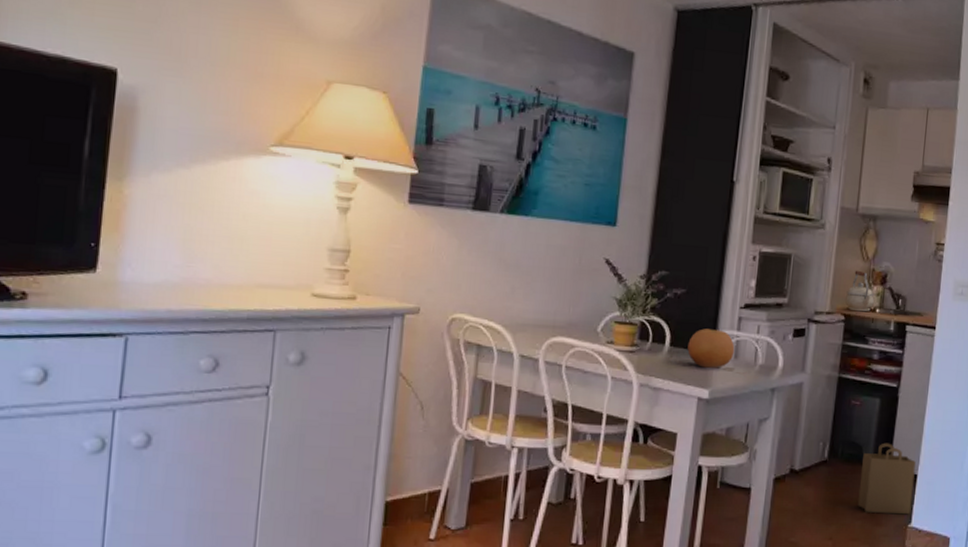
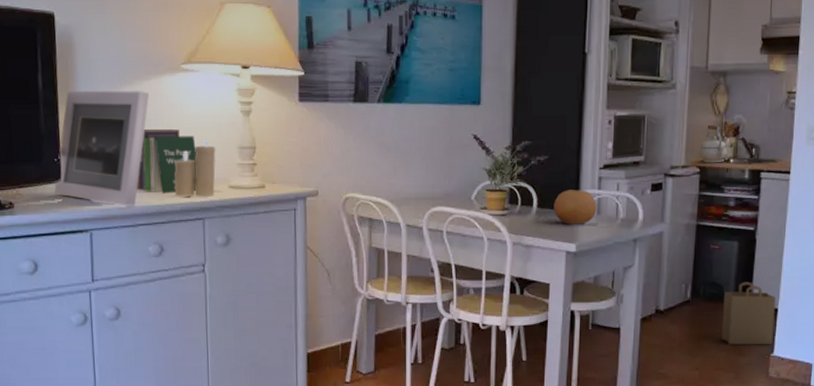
picture frame: none [85,163,227,310] -> present [54,91,150,207]
books: none [193,218,277,298] -> present [136,129,197,193]
candle: none [242,236,301,305] -> present [174,139,216,197]

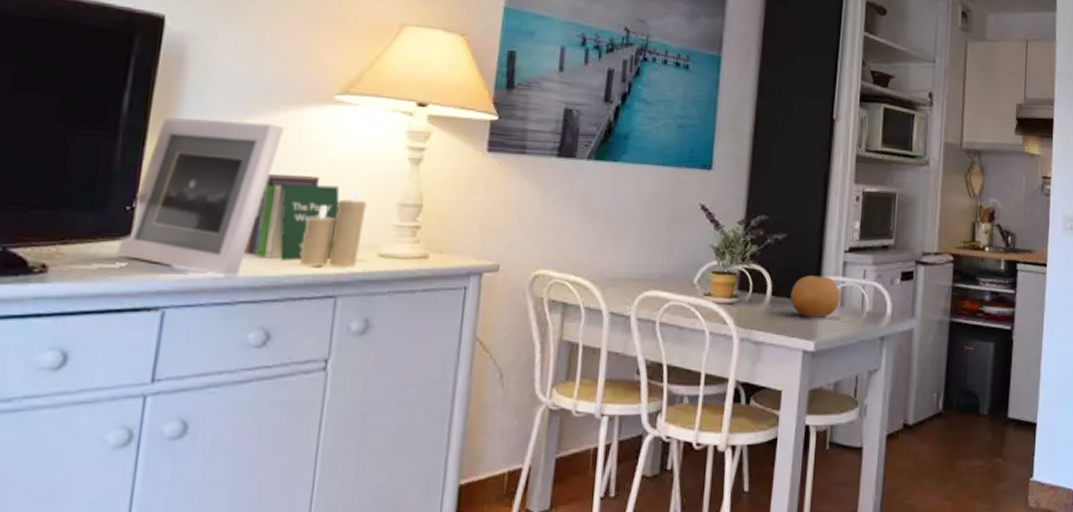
kettle: present [699,124,729,163] -> none [952,207,984,251]
shopping bag: present [721,281,776,345] -> none [976,390,1034,468]

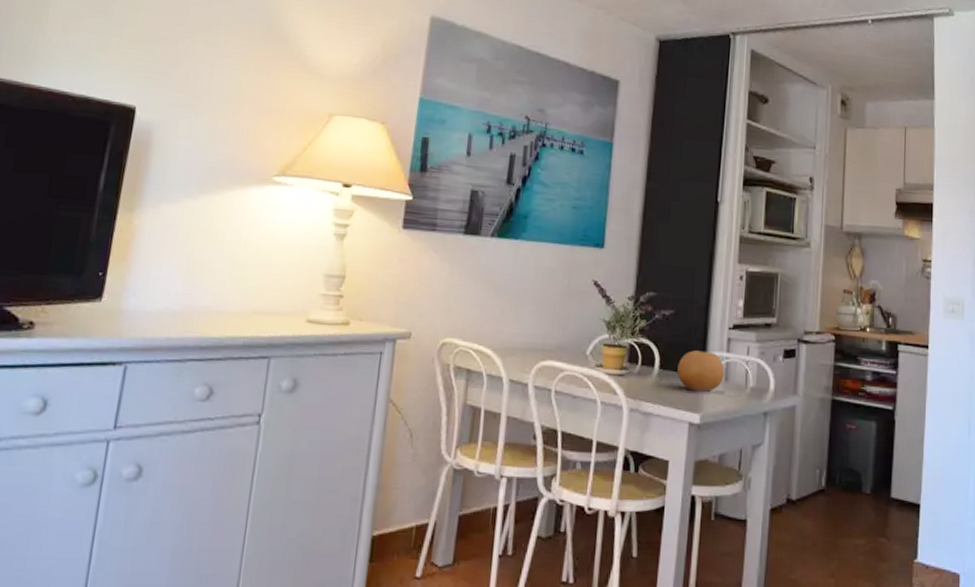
picture frame: present [117,117,285,278] -> none [90,195,231,338]
books: present [243,174,340,261] -> none [193,246,275,324]
candle: present [299,191,367,267] -> none [239,263,298,331]
kettle: none [952,207,984,251] -> present [834,288,865,332]

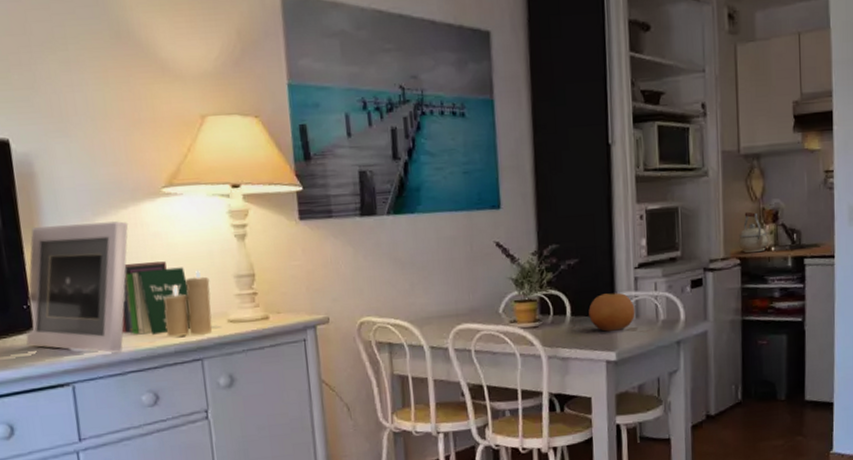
picture frame: none [90,195,231,338] -> present [26,221,129,353]
books: none [193,246,275,324] -> present [121,261,191,335]
candle: none [239,263,298,331] -> present [163,270,213,337]

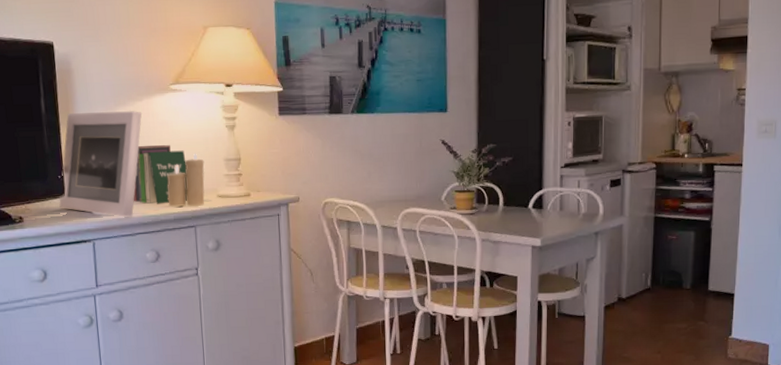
fruit: present [588,292,635,332] -> none [519,188,560,221]
kettle: present [738,211,769,254] -> none [654,122,683,159]

